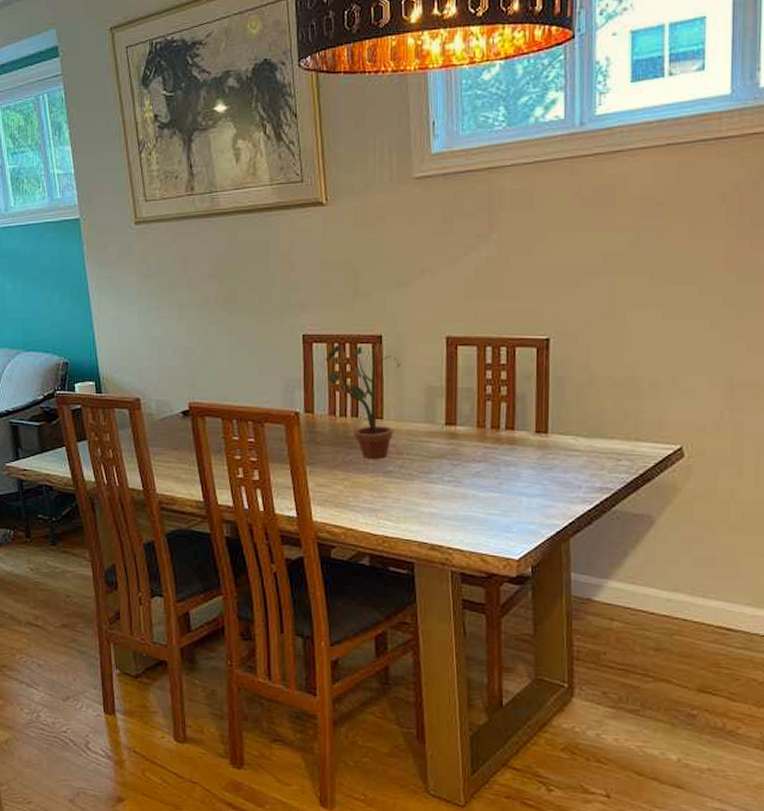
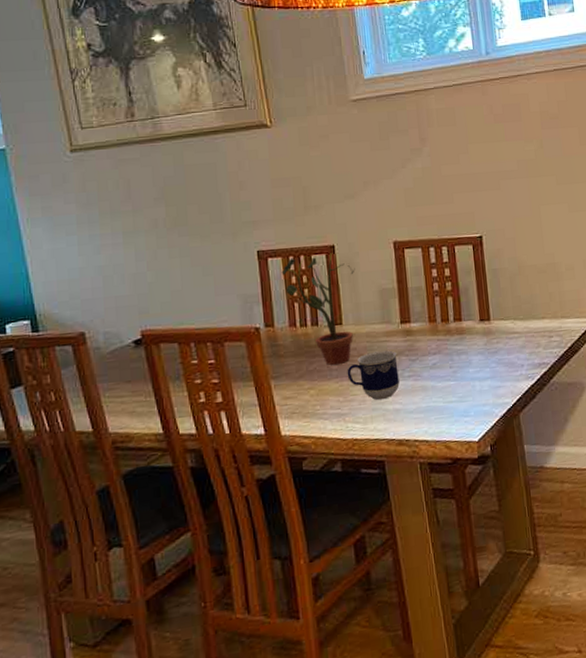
cup: none [383,451,438,502] -> present [347,350,400,400]

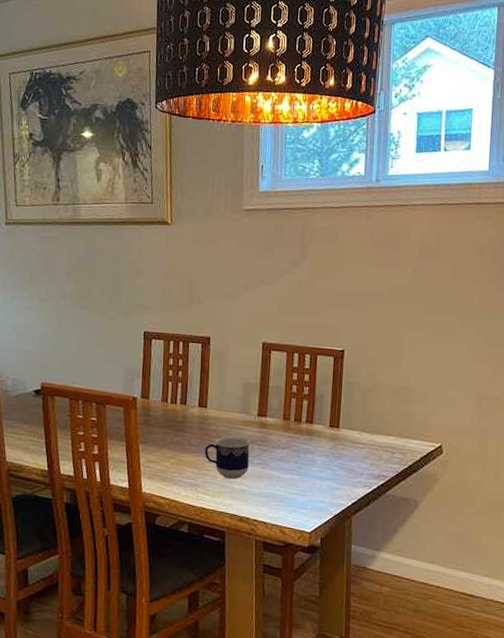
potted plant: present [281,253,355,365] -> none [162,342,225,441]

